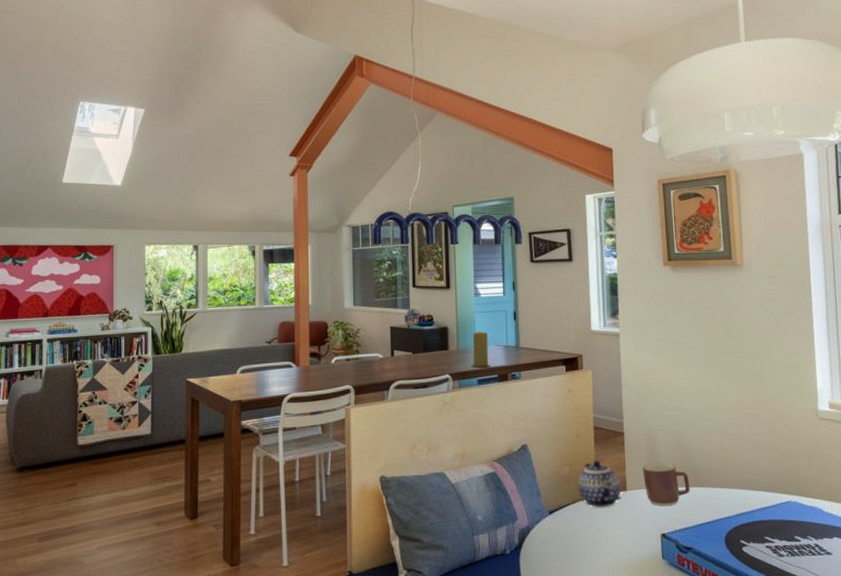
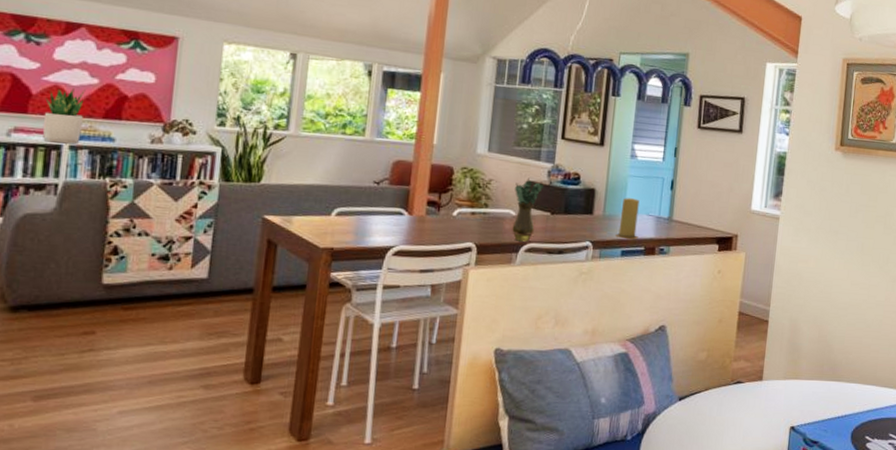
planter: none [29,294,55,338] -> present [42,87,86,145]
vase: none [379,324,404,380] -> present [512,177,544,242]
teapot: present [577,460,621,507] -> none [712,347,758,397]
mug: present [642,463,690,506] -> none [781,354,827,398]

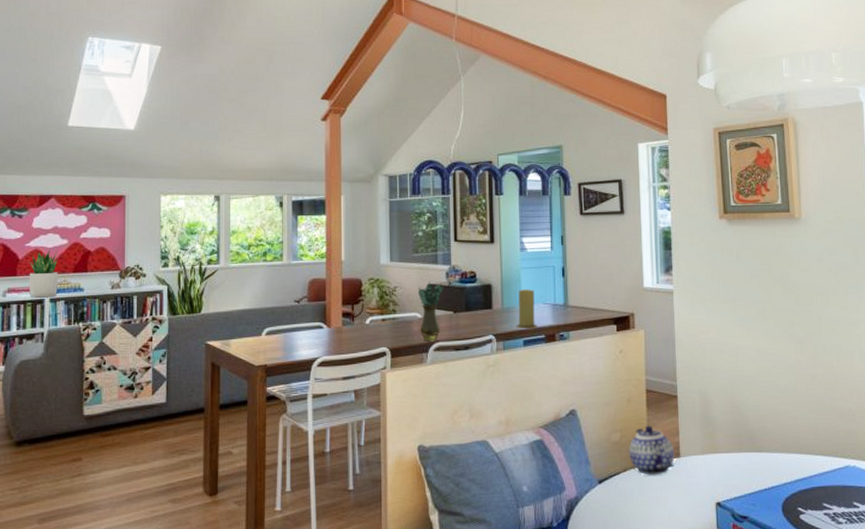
teapot: none [712,347,758,397] -> present [628,425,674,476]

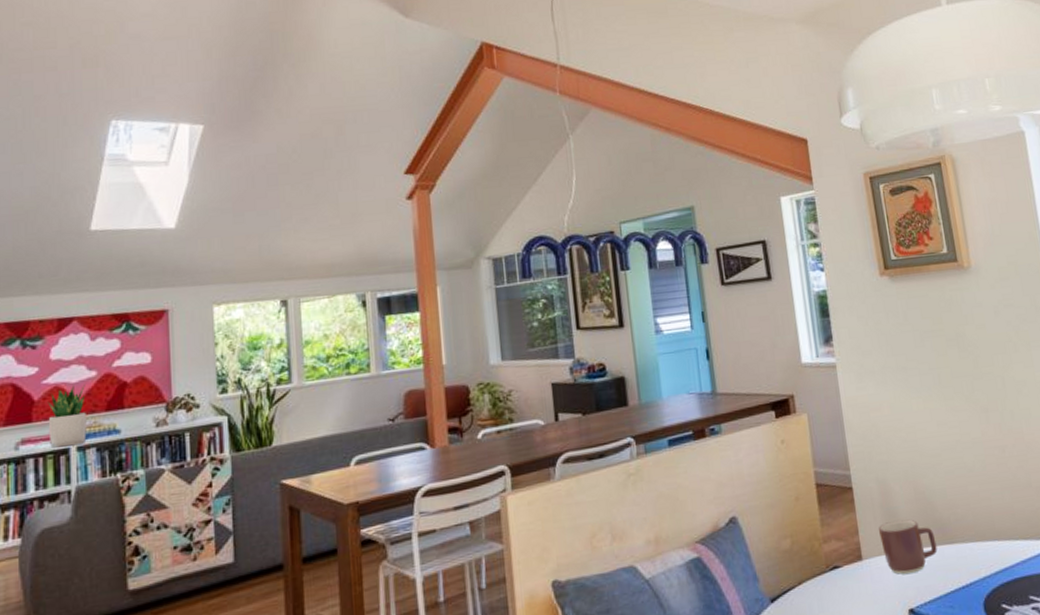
vase: present [418,281,445,342] -> none [538,379,569,453]
candle: present [516,289,538,329] -> none [657,378,683,427]
teapot: present [628,425,674,476] -> none [801,525,856,586]
mug: none [696,428,746,473] -> present [878,519,938,574]

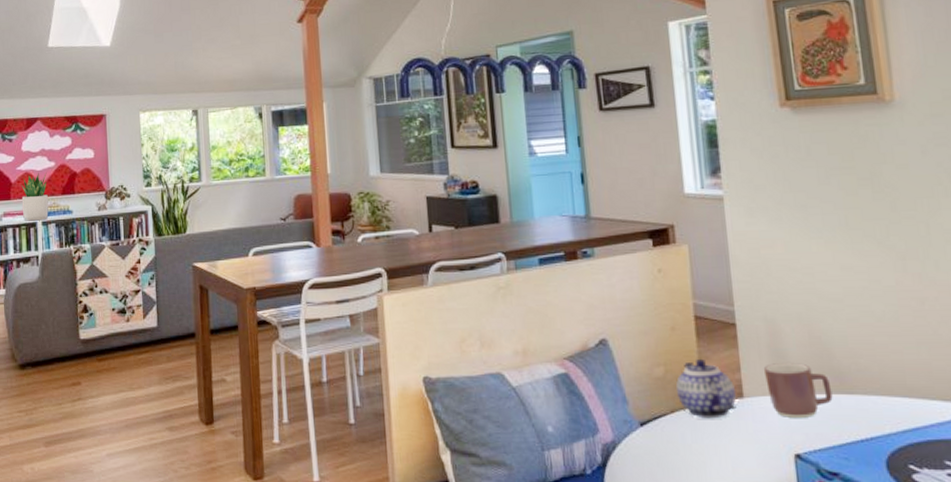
teapot: none [801,525,856,586] -> present [675,358,736,419]

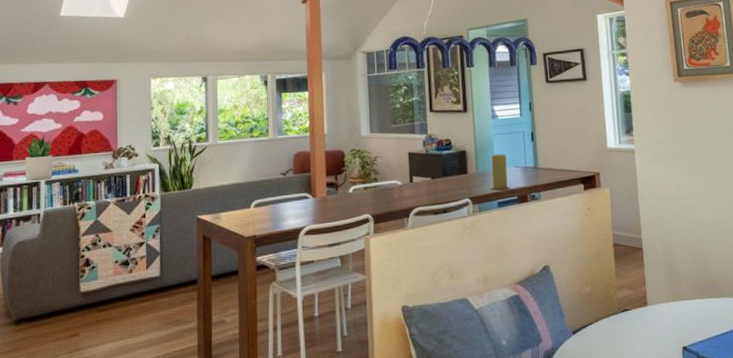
candle: none [529,199,555,246] -> present [490,154,510,192]
teapot: present [675,358,736,419] -> none [599,277,642,324]
mug: present [763,363,833,417] -> none [661,276,708,319]

